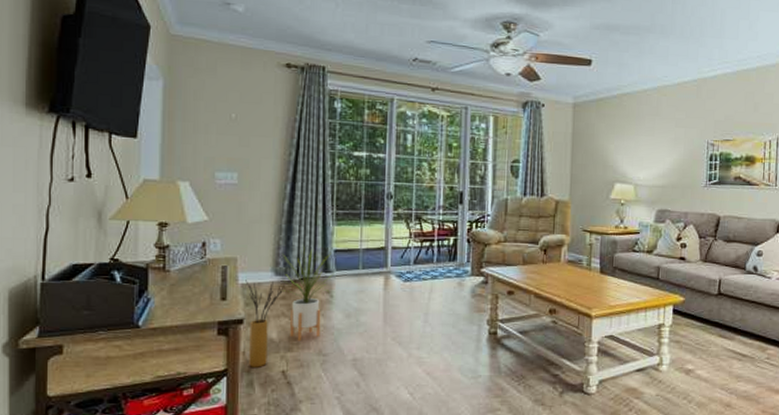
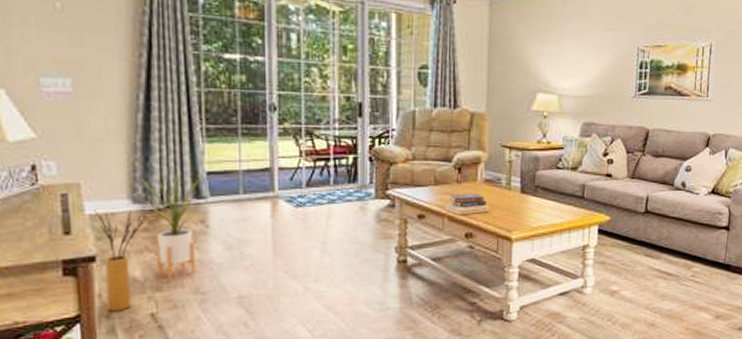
books: none [531,272,572,293] -> present [445,193,490,215]

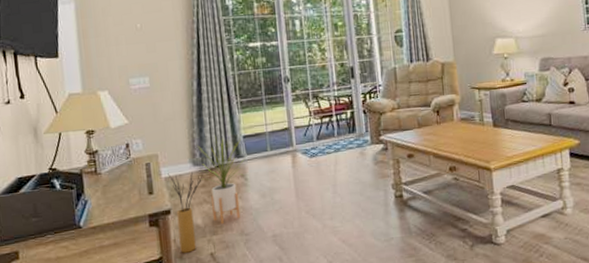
books: present [445,193,490,215] -> none [429,131,468,152]

